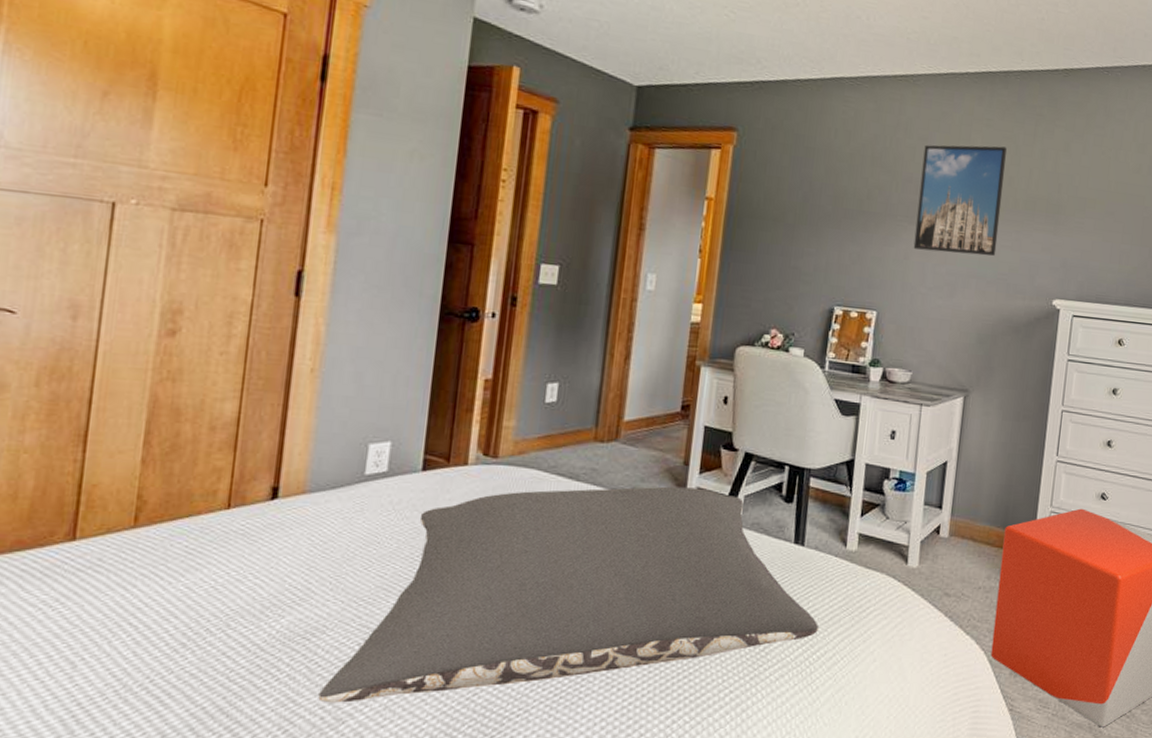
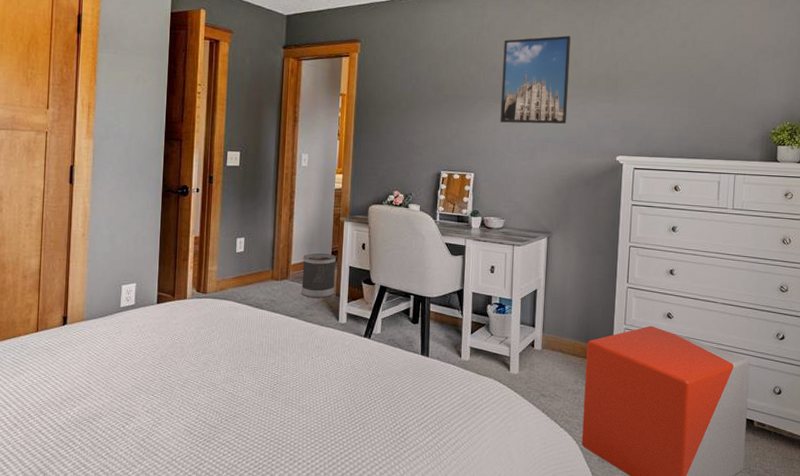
pillow: present [318,486,819,703] -> none [100,312,444,468]
wastebasket: none [635,407,688,468] -> present [301,253,337,298]

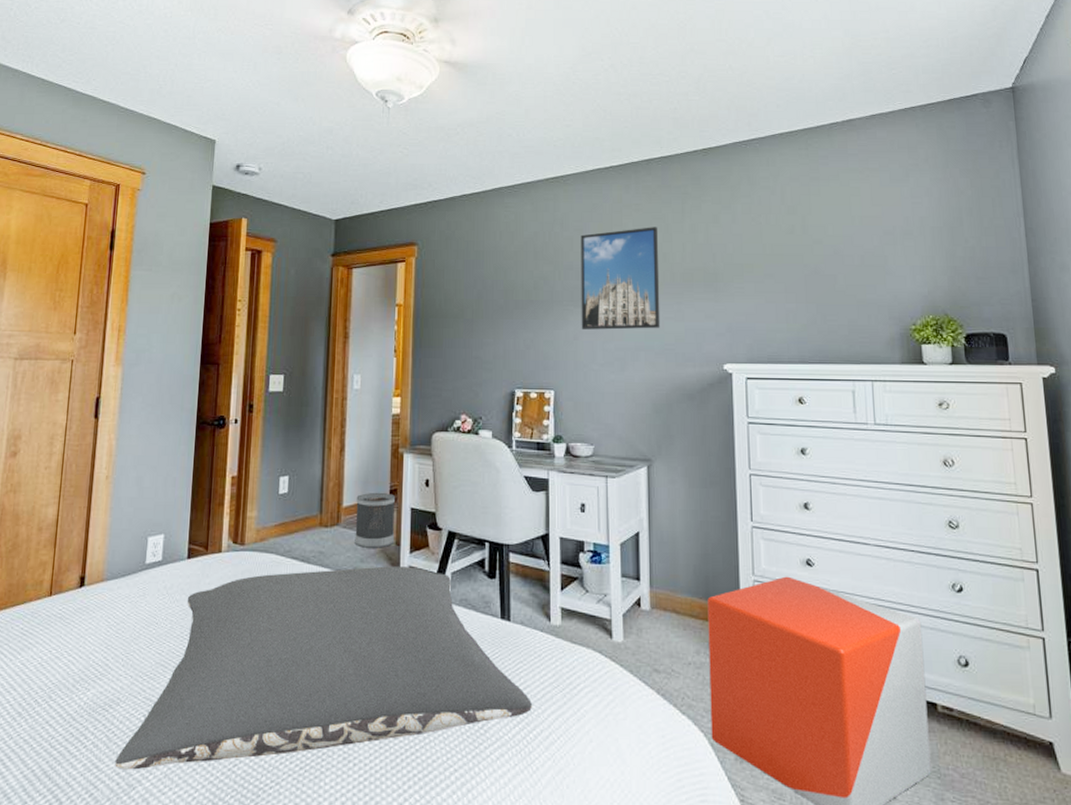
pillow: none [100,312,444,468] -> present [115,566,533,770]

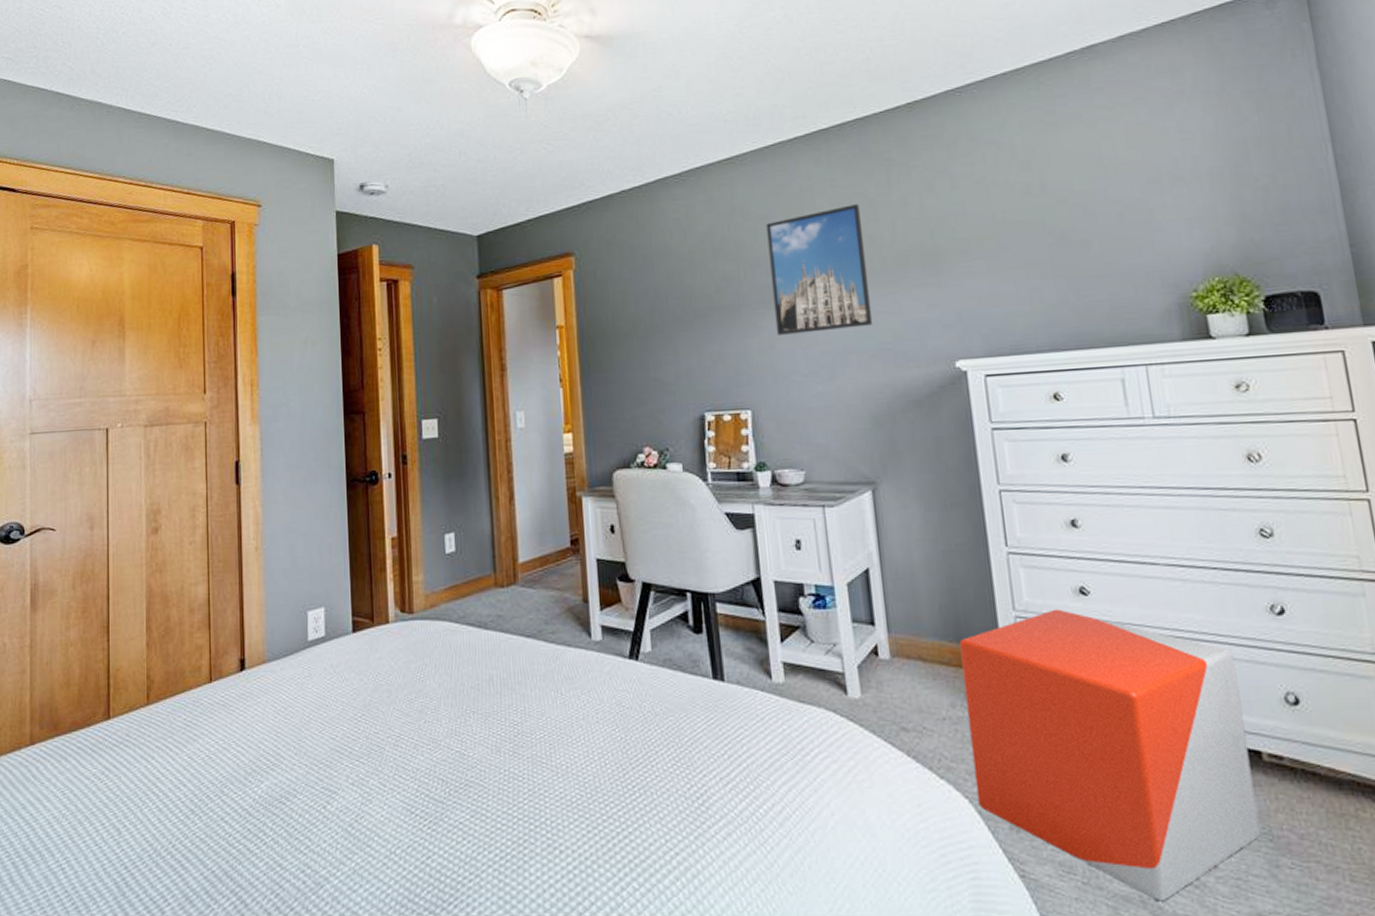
pillow: present [115,566,533,770] -> none [298,625,760,867]
wastebasket: present [355,492,396,548] -> none [533,543,582,608]

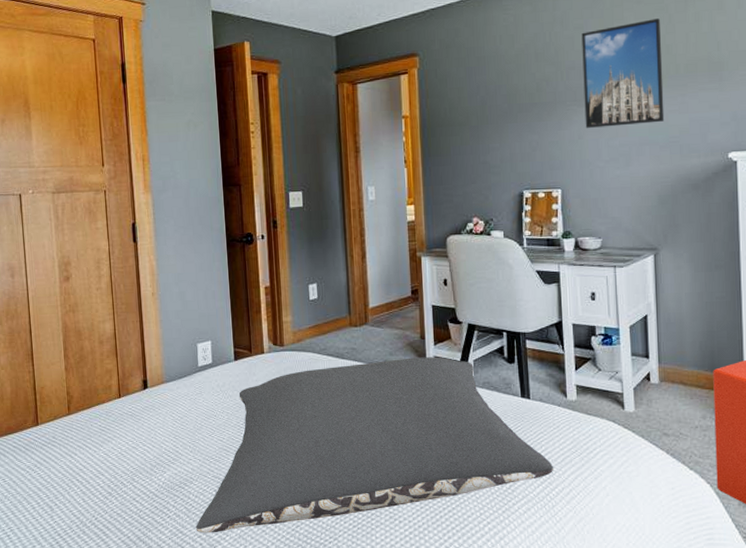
pillow: none [298,625,760,867] -> present [196,357,554,533]

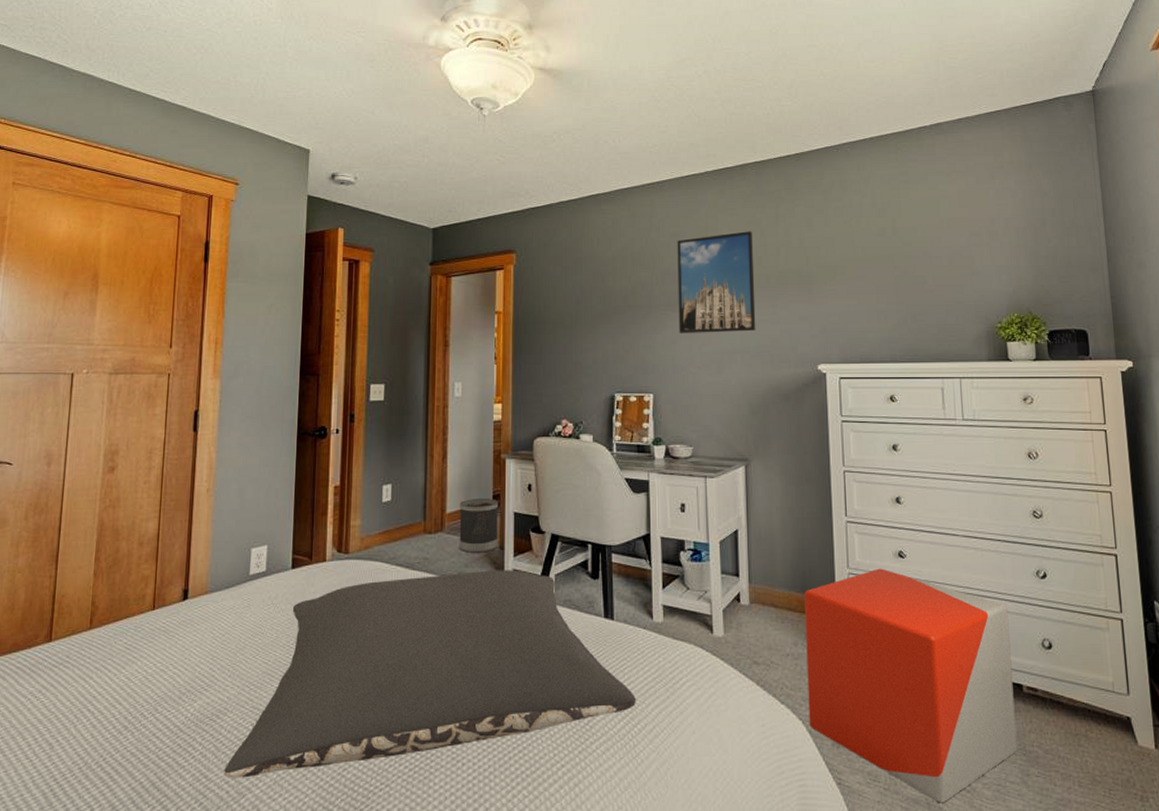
wastebasket: none [381,293,420,343] -> present [459,498,499,553]

